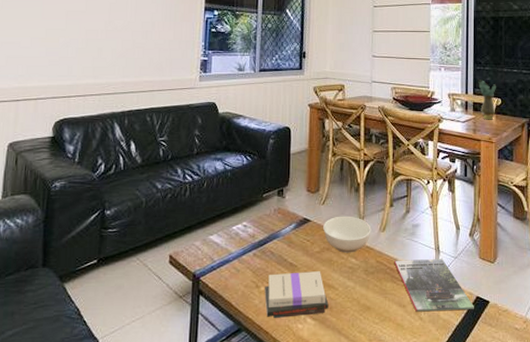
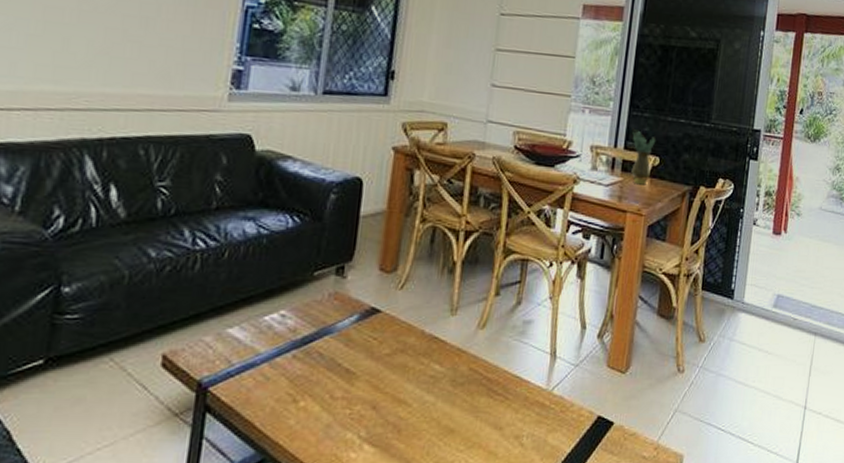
books: present [264,271,329,318] -> none [304,381,397,444]
bowl: present [323,216,371,253] -> none [398,306,467,357]
magazine: present [394,259,474,312] -> none [493,367,594,436]

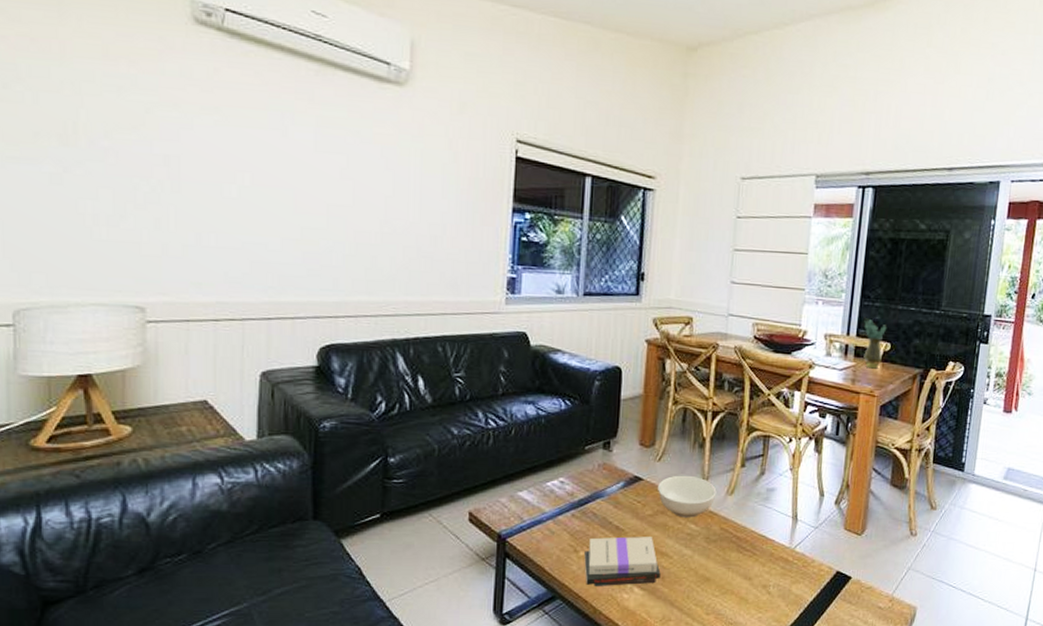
books: none [304,381,397,444] -> present [584,536,661,586]
bowl: none [398,306,467,357] -> present [658,475,717,518]

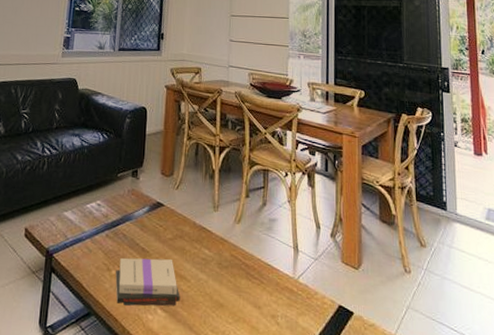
bowl: present [658,475,717,518] -> none [176,202,226,243]
vase: present [863,317,887,369] -> none [339,68,360,113]

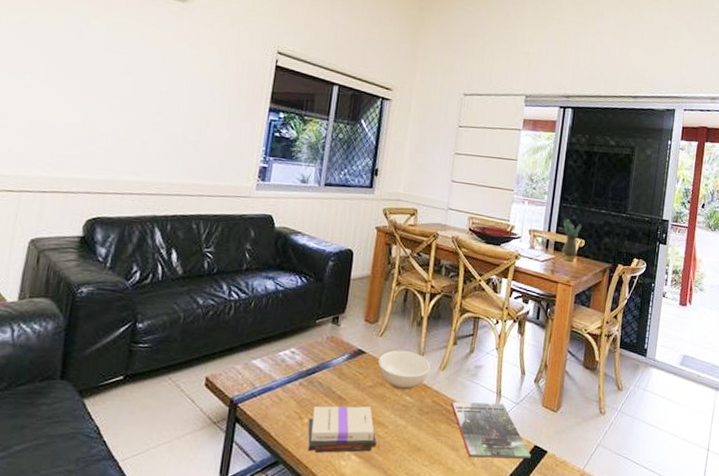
bowl: none [176,202,226,243] -> present [378,350,431,390]
magazine: none [250,255,337,319] -> present [451,401,531,458]
vase: none [339,68,360,113] -> present [561,216,582,262]

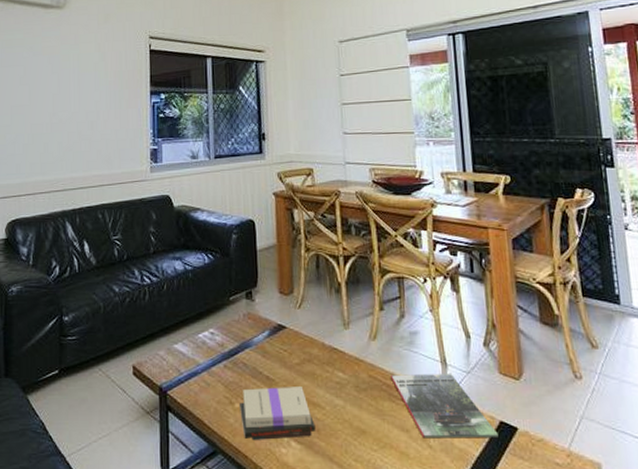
bowl: present [378,350,431,390] -> none [301,321,360,365]
vase: present [561,216,582,262] -> none [477,152,504,203]

